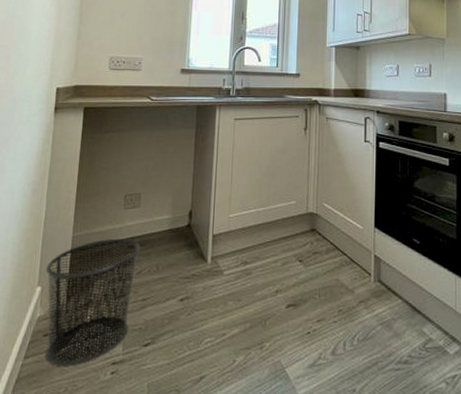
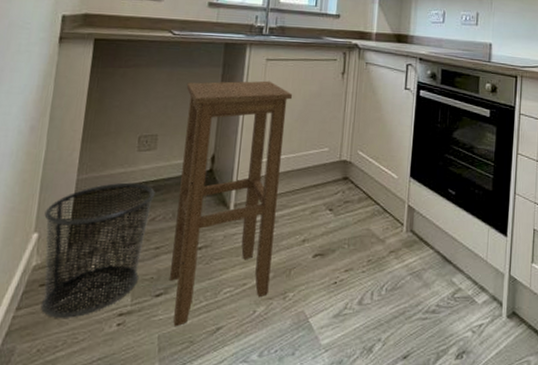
stool: none [156,139,260,376] -> present [170,80,293,327]

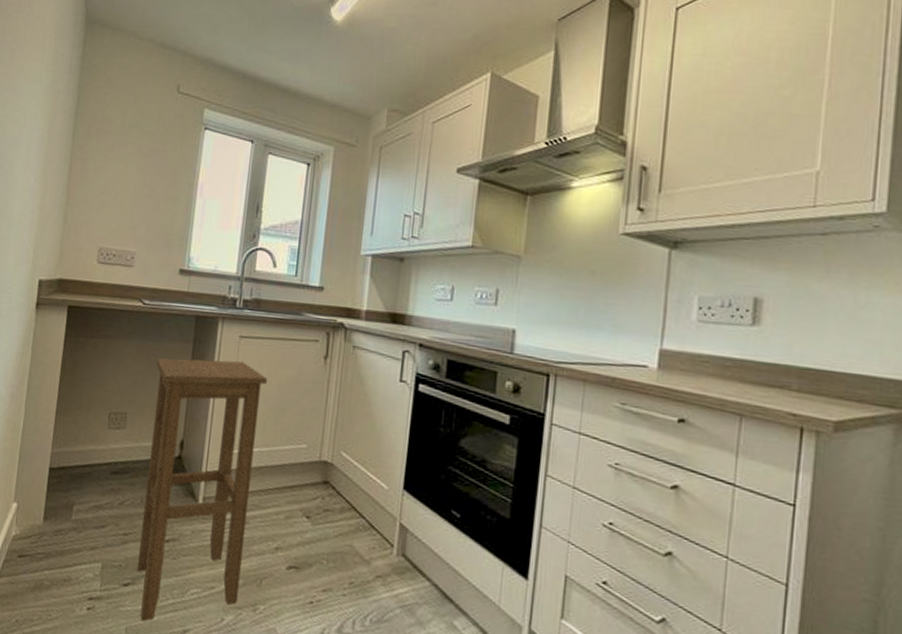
waste bin: present [41,182,155,318] -> none [19,460,124,594]

